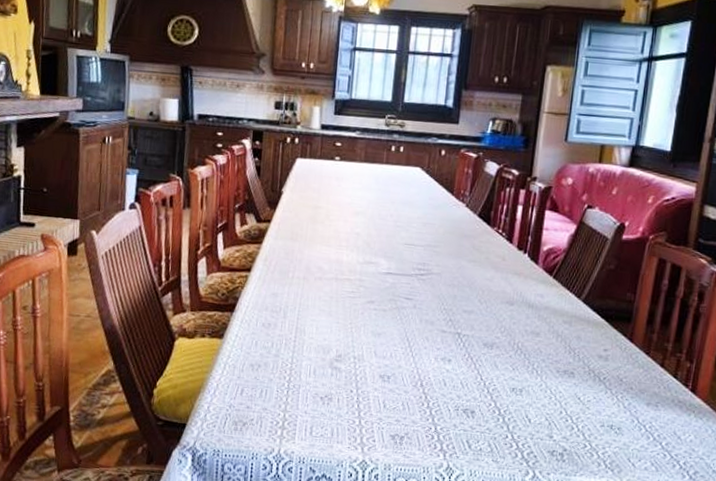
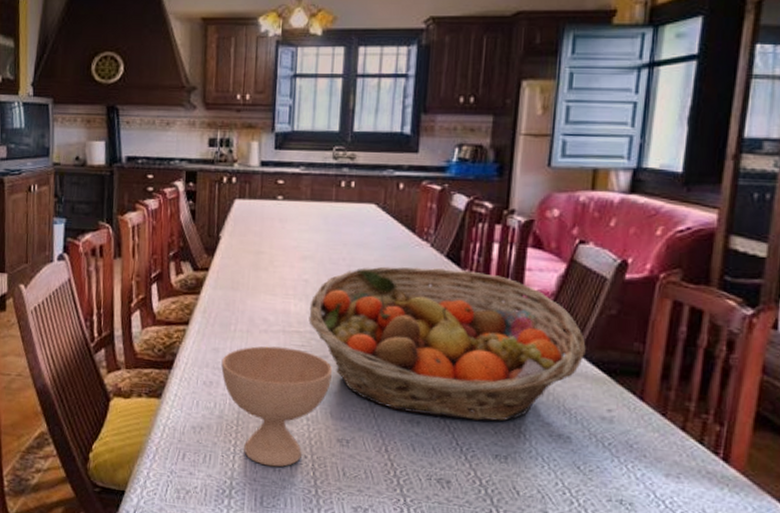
bowl: none [279,292,378,401] -> present [221,346,333,467]
fruit basket: none [358,223,589,359] -> present [309,266,586,421]

